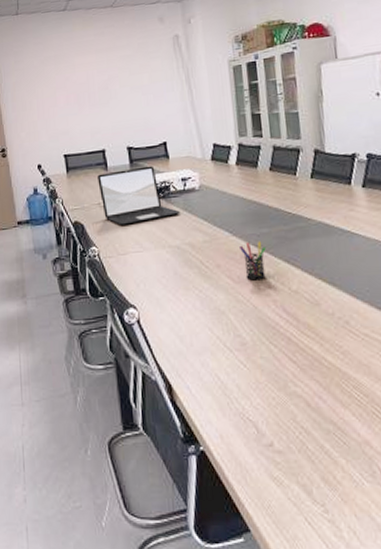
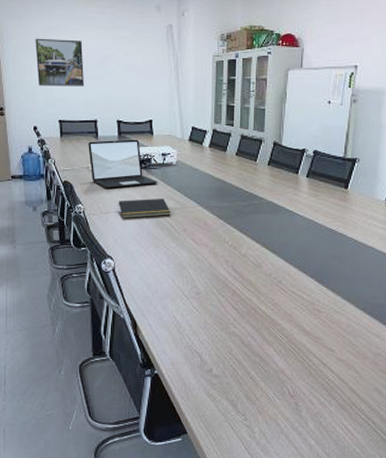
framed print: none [33,67,88,121] -> present [35,38,84,87]
notepad: none [136,230,199,258] -> present [118,198,171,218]
pen holder: present [239,241,266,281] -> none [204,212,225,244]

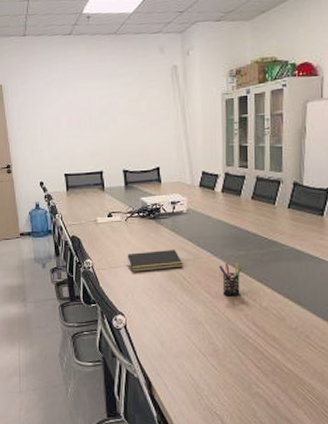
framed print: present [35,38,84,87] -> none [39,91,88,141]
laptop: present [88,139,158,188] -> none [95,188,168,241]
pen holder: none [204,212,225,244] -> present [219,262,242,297]

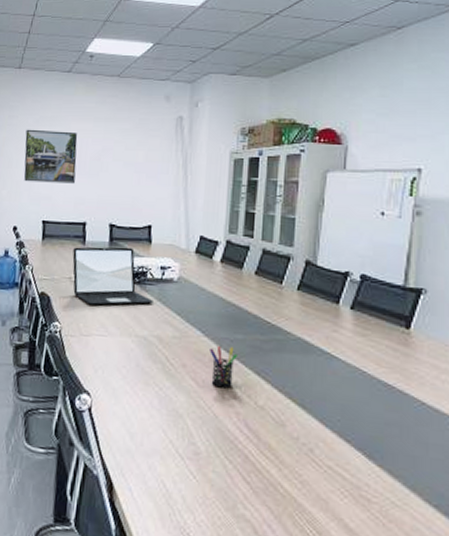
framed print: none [39,91,88,141] -> present [24,129,78,184]
laptop: none [95,188,168,241] -> present [72,247,153,305]
notepad: present [127,249,183,272] -> none [102,320,167,346]

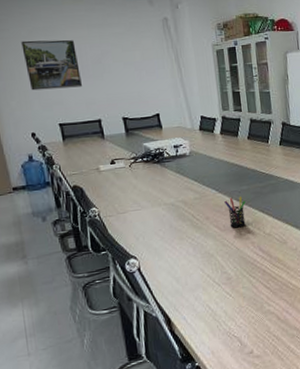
laptop: present [72,247,153,305] -> none [94,134,173,188]

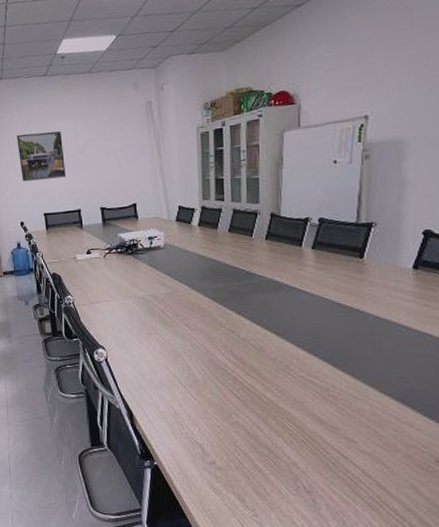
pen holder: present [224,196,246,228] -> none [197,294,220,329]

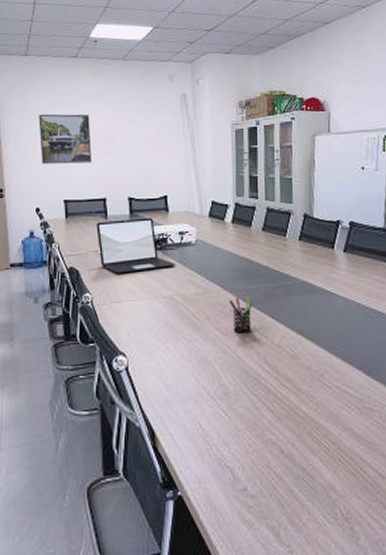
laptop: none [73,225,146,278] -> present [96,217,175,274]
pen holder: none [197,294,220,329] -> present [229,296,253,333]

